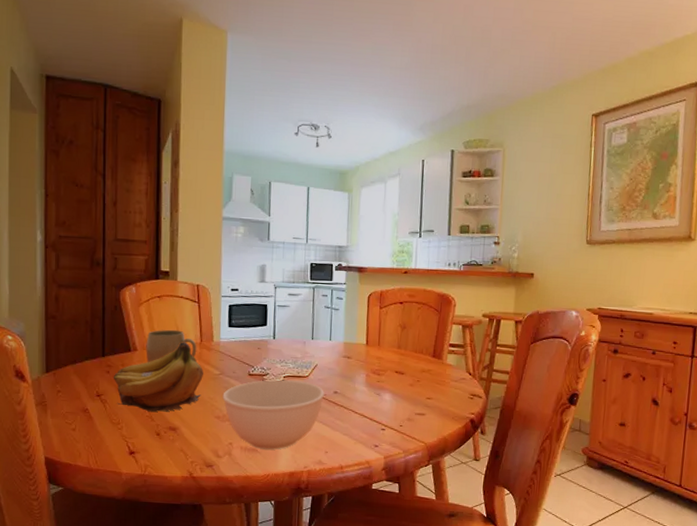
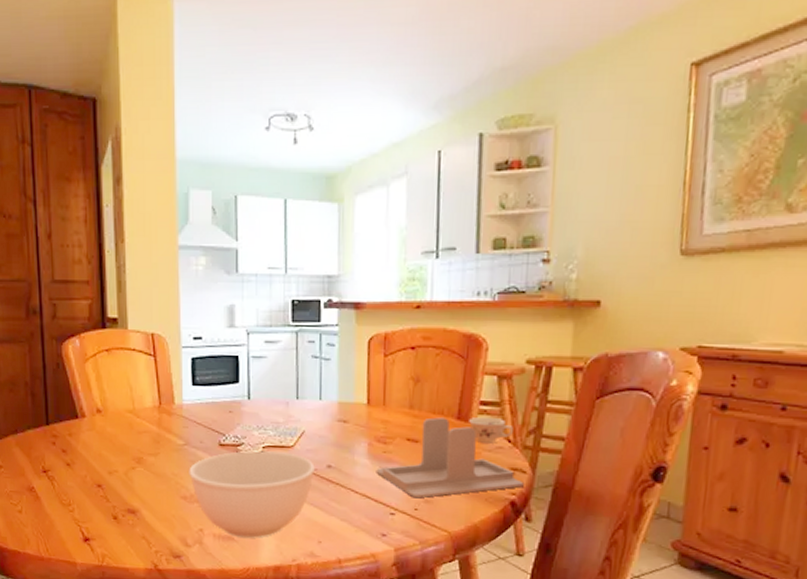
fruit: present [113,342,203,412] -> none [60,405,164,492]
mug: present [145,329,197,363] -> none [95,390,156,432]
napkin holder: none [371,355,480,417] -> present [376,417,524,499]
teacup: none [441,355,473,376] -> present [469,416,513,443]

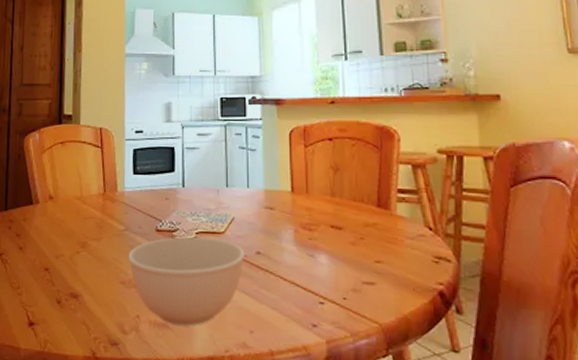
napkin holder: present [376,417,524,499] -> none [303,205,450,287]
teacup: present [469,416,513,443] -> none [389,204,433,231]

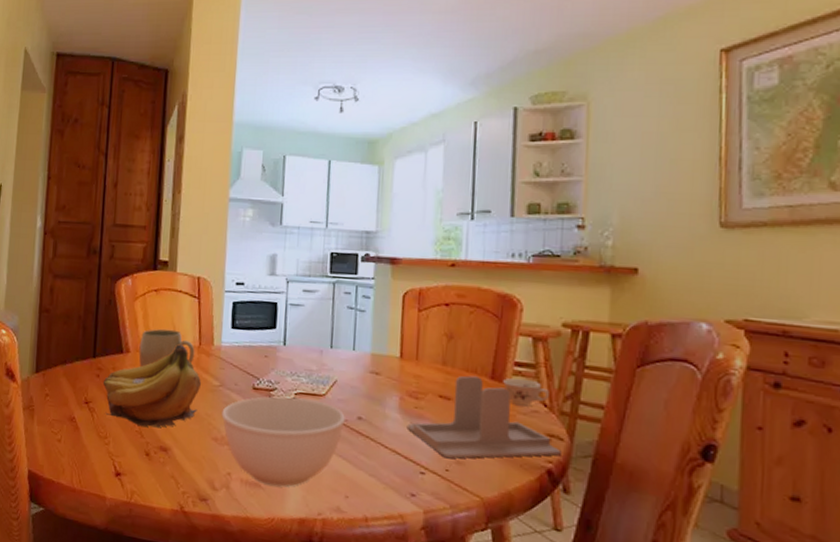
fruit: none [14,192,107,275] -> present [102,344,201,428]
mug: none [47,178,100,218] -> present [138,329,195,368]
napkin holder: none [303,205,450,287] -> present [406,375,561,459]
teacup: none [389,204,433,231] -> present [503,378,549,407]

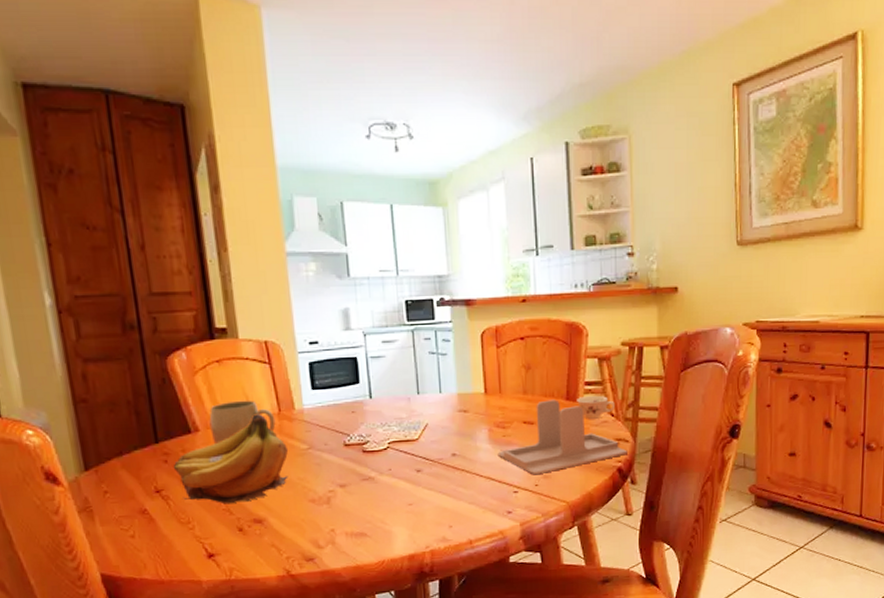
soup bowl: present [221,396,345,487] -> none [315,446,440,532]

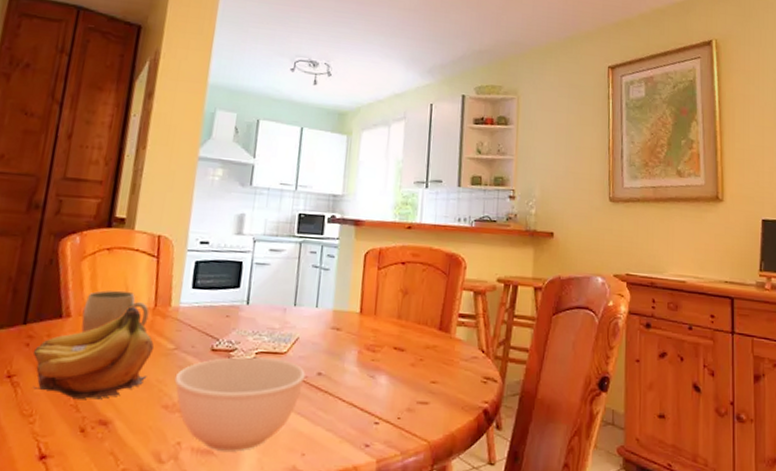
soup bowl: none [315,446,440,532] -> present [174,356,306,452]
napkin holder: present [497,399,628,475] -> none [363,327,495,407]
teacup: present [577,395,615,419] -> none [449,328,486,353]

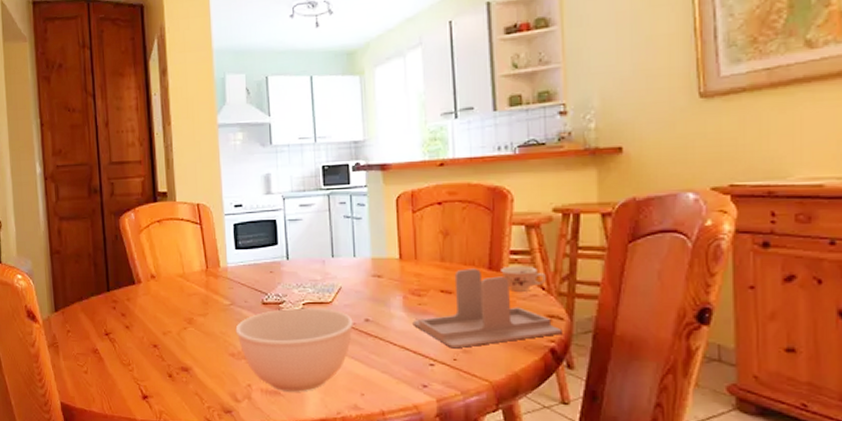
fruit: present [32,306,154,400] -> none [119,270,212,351]
mug: present [81,290,150,334] -> none [149,257,203,296]
napkin holder: none [363,327,495,407] -> present [412,268,562,349]
teacup: none [449,328,486,353] -> present [501,265,546,292]

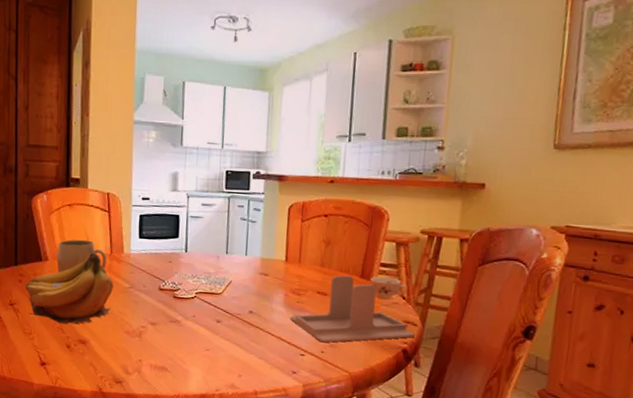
fruit: none [119,270,212,351] -> present [25,253,113,325]
mug: none [149,257,203,296] -> present [56,239,107,274]
soup bowl: present [235,308,353,392] -> none [132,295,239,370]

